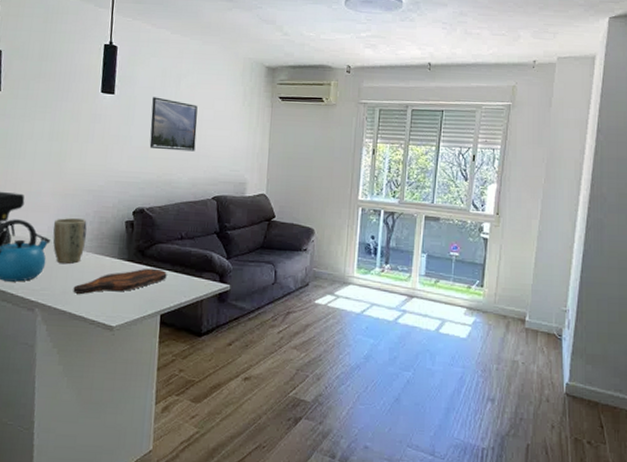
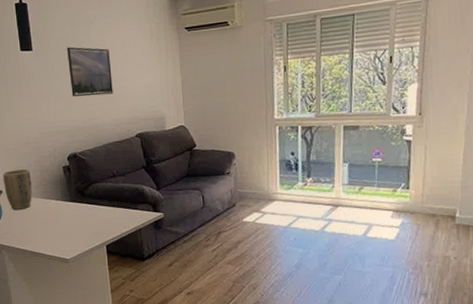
cutting board: present [73,268,167,294] -> none [29,205,106,234]

